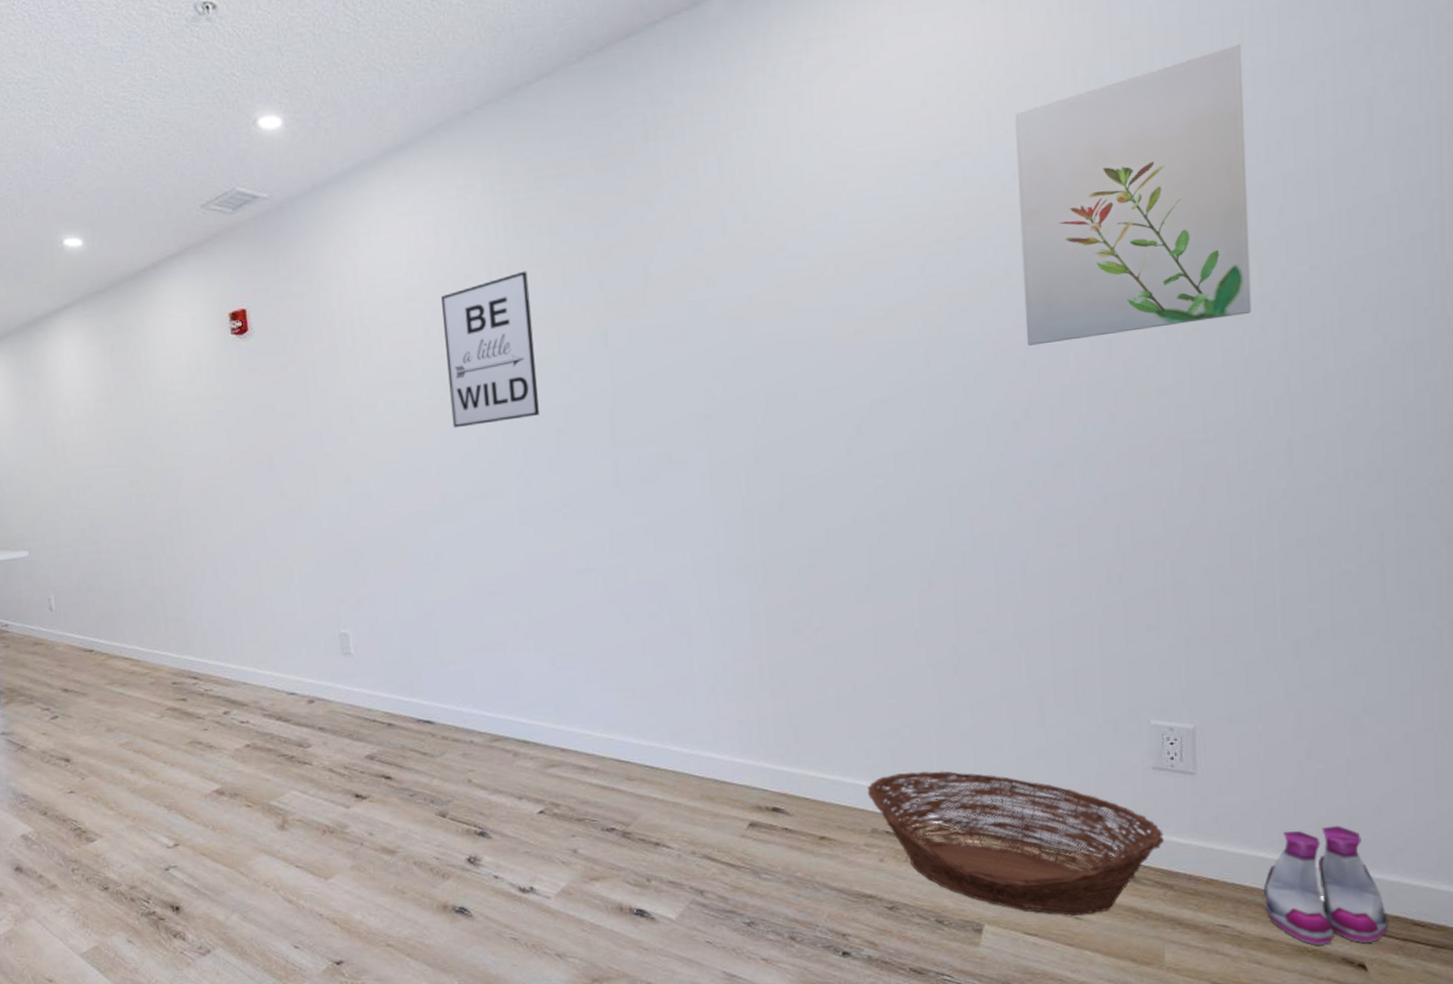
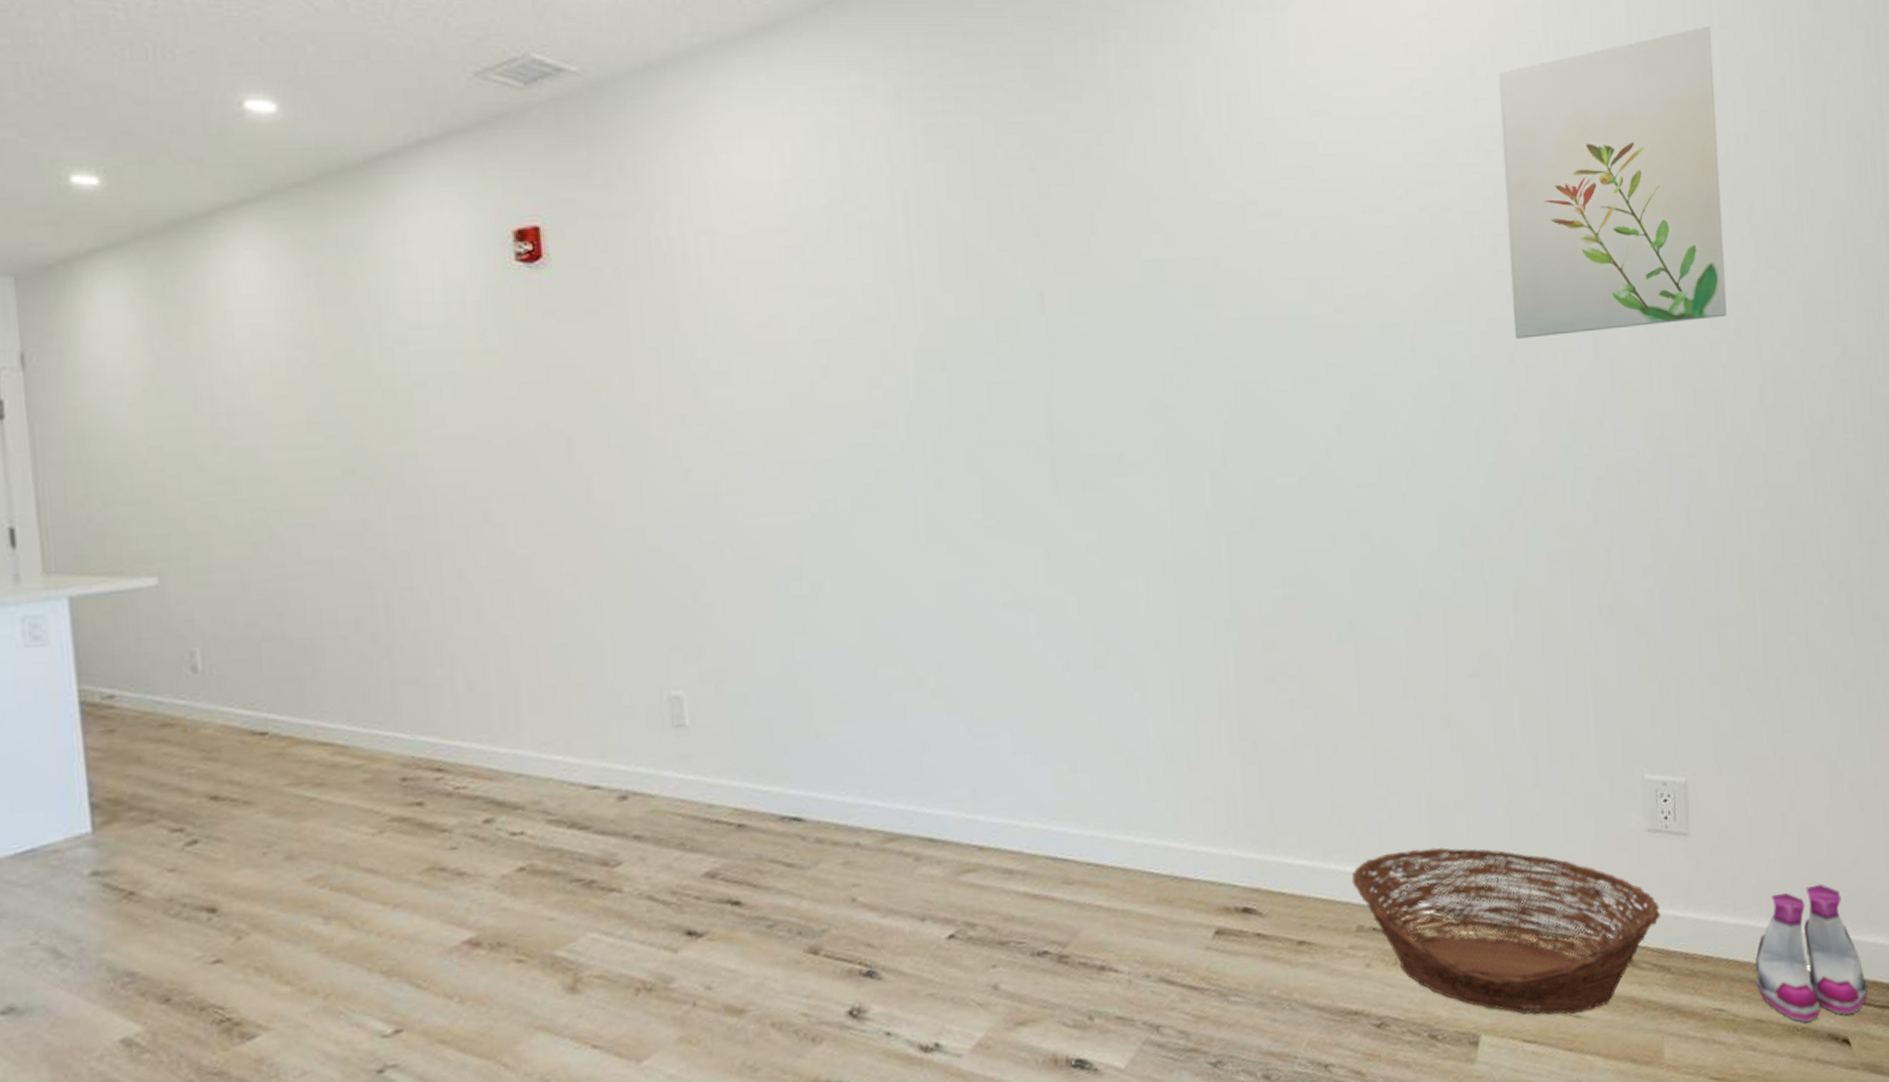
wall art: present [441,271,539,428] -> none [826,205,955,410]

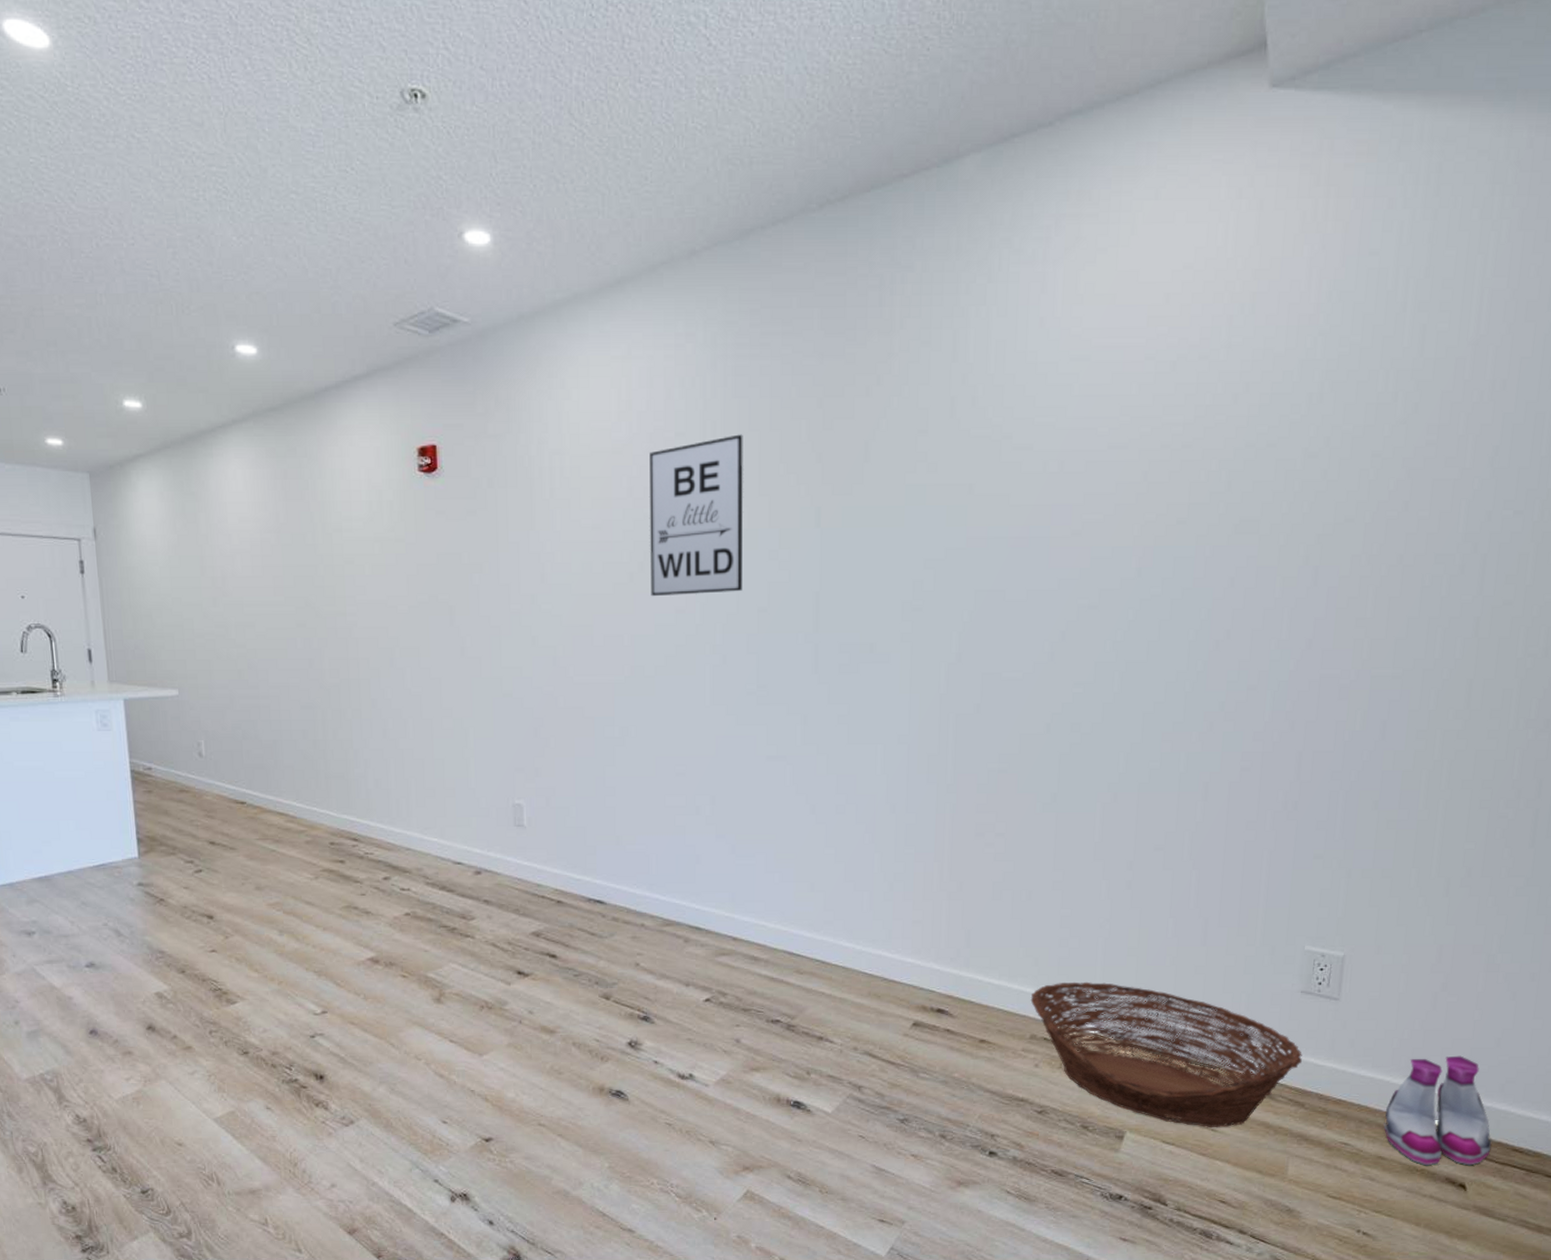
wall art: none [826,205,955,410] -> present [650,434,743,597]
wall art: present [1499,25,1727,339] -> none [1237,273,1483,565]

